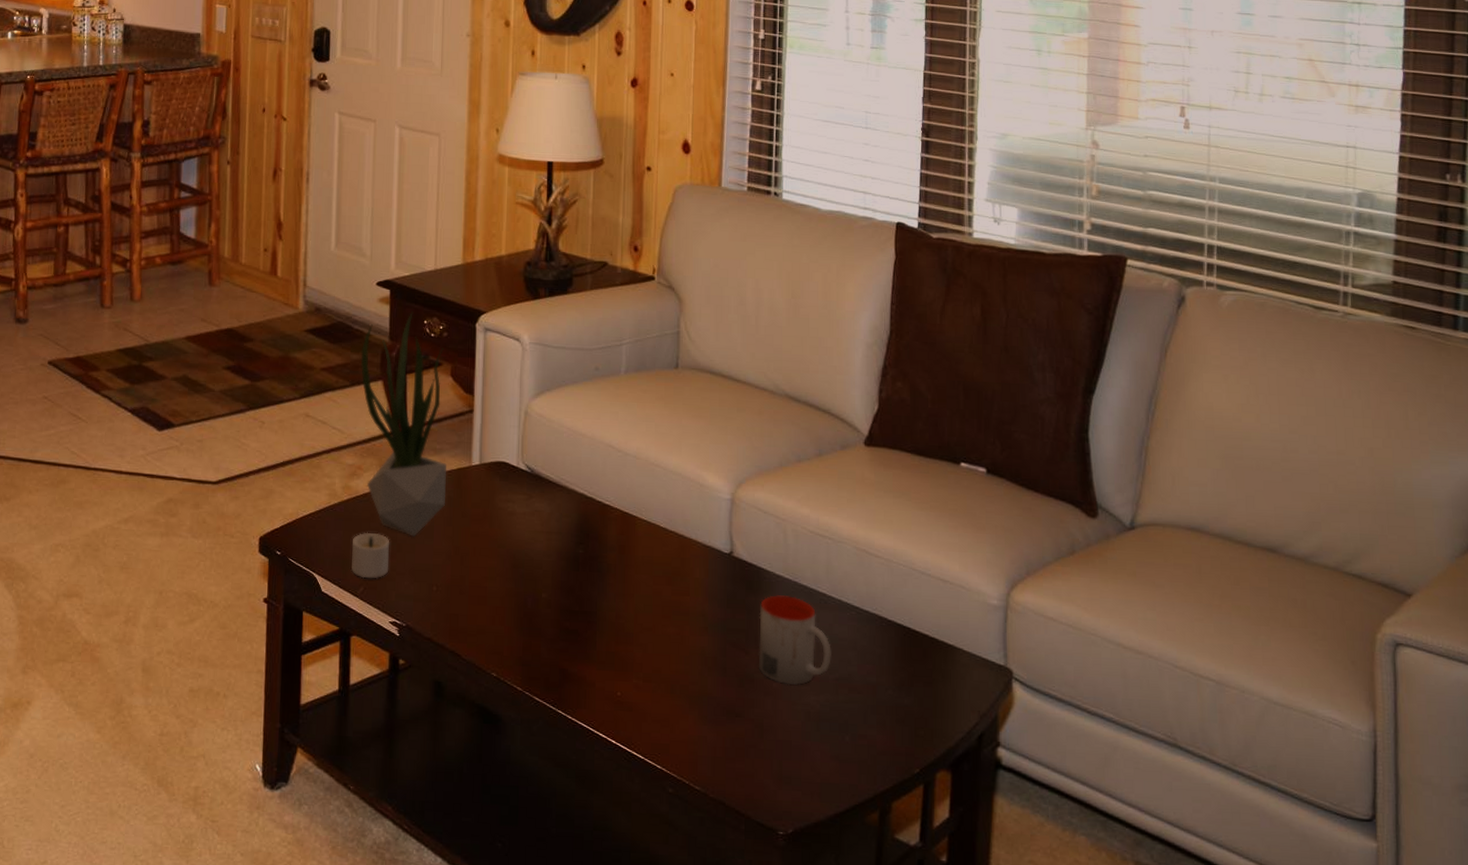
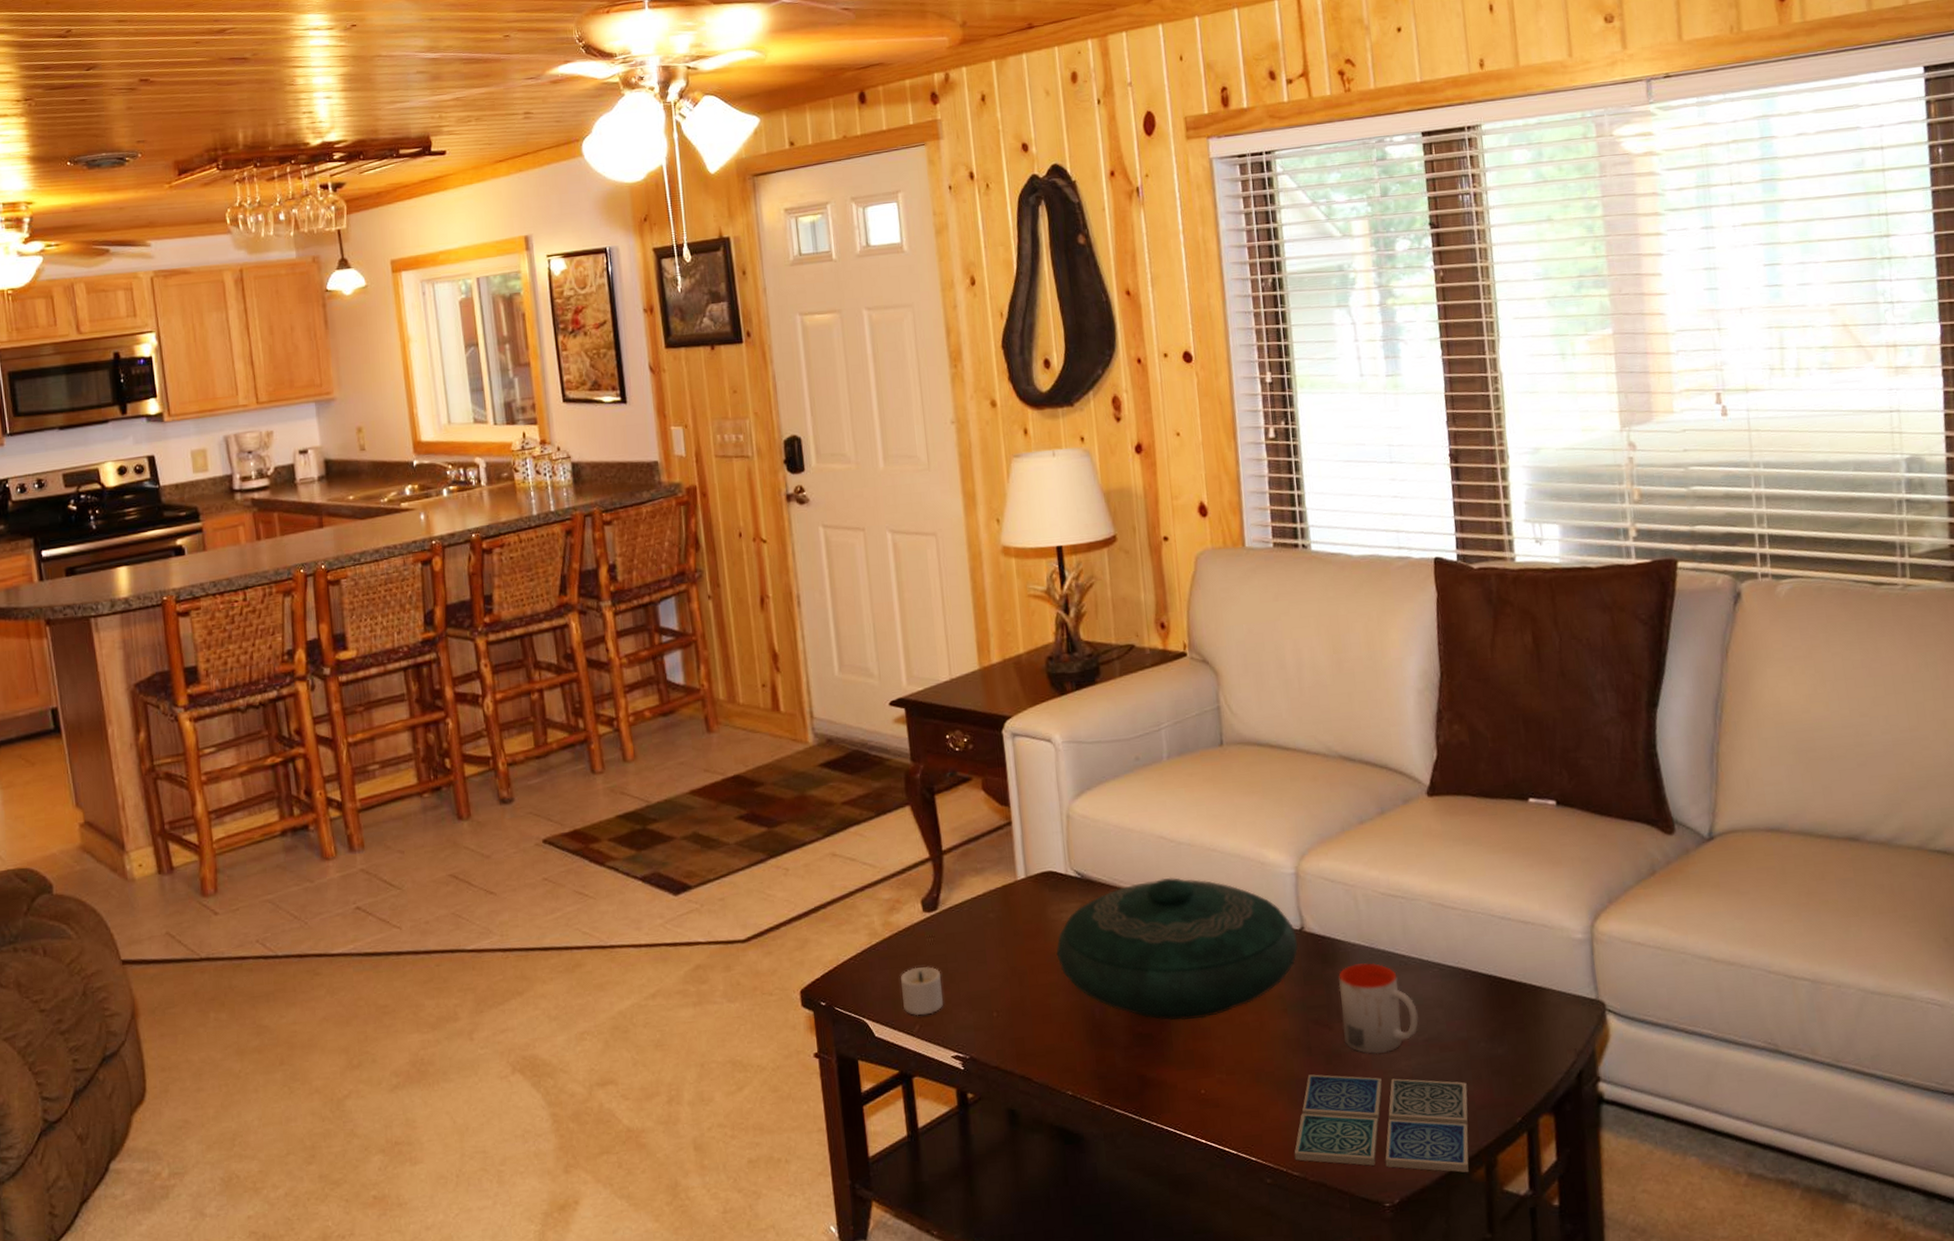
potted plant: present [360,311,446,537] -> none [882,727,995,964]
decorative bowl: none [499,484,726,624] -> present [1056,877,1298,1021]
drink coaster: none [698,694,871,815] -> present [1294,1074,1469,1173]

